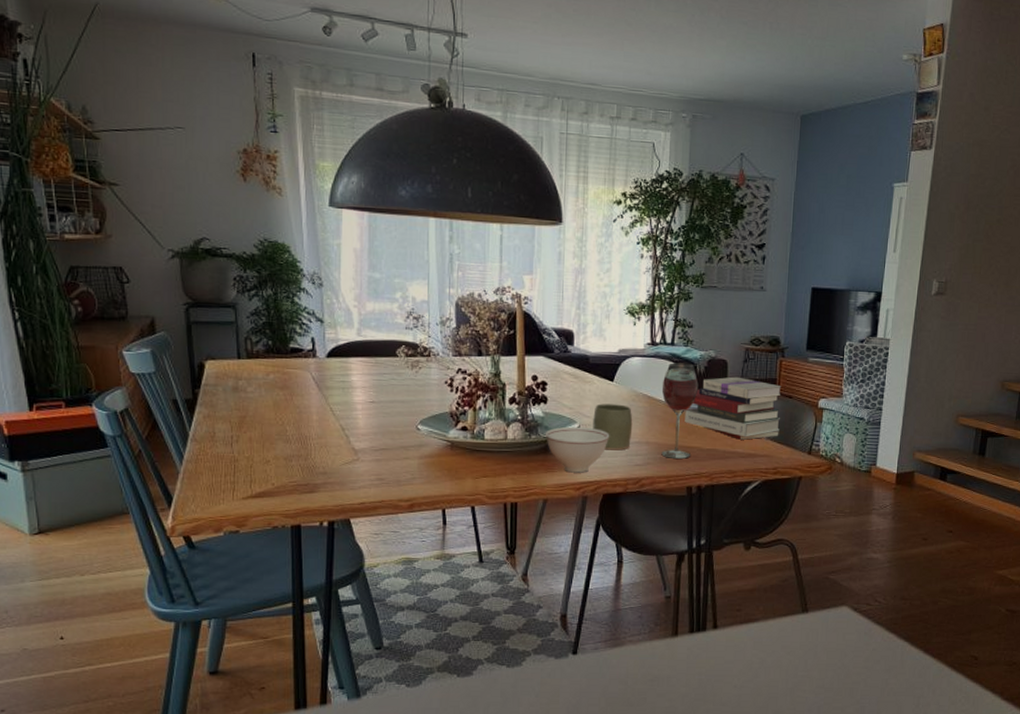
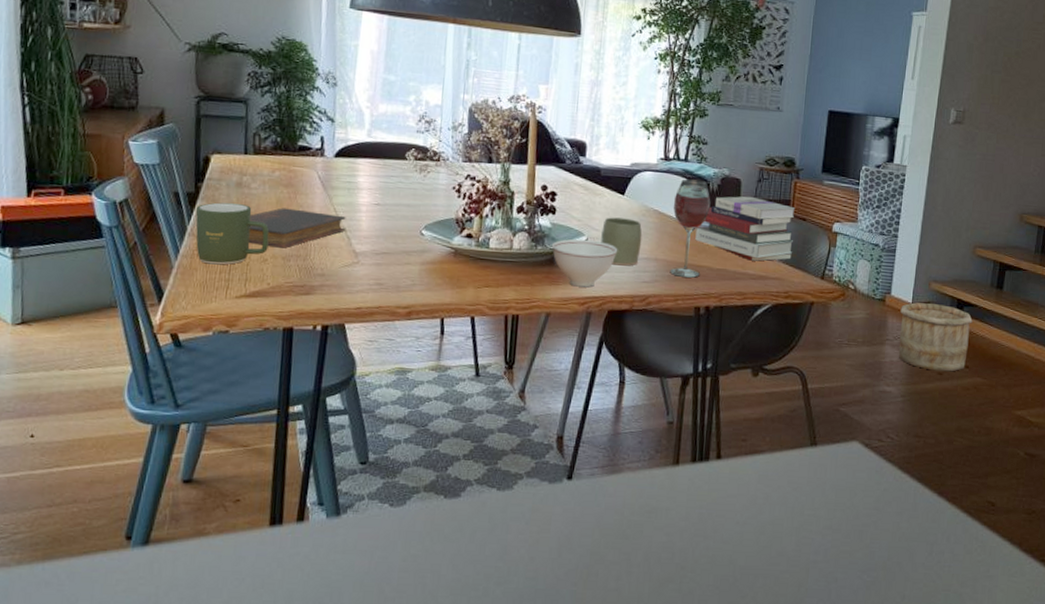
mug: none [195,407,269,468] -> present [195,202,269,265]
book: none [249,410,343,449] -> present [248,208,346,248]
wooden bucket: none [884,472,956,537] -> present [898,302,973,372]

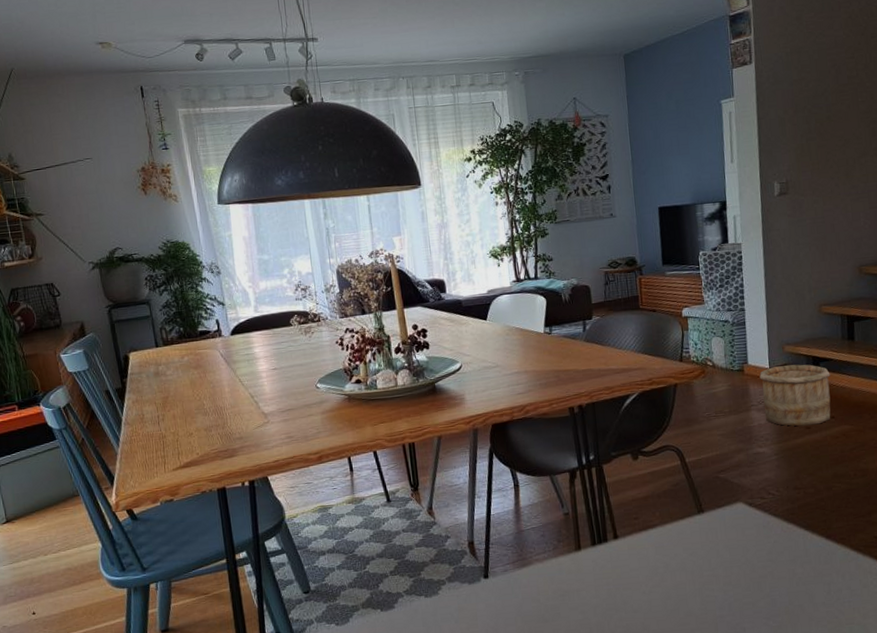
mug: present [195,202,269,265] -> none [125,390,191,446]
book: present [248,208,346,248] -> none [171,384,252,422]
bowl: present [551,239,618,288] -> none [431,365,491,409]
mug: present [601,217,642,266] -> none [472,340,511,384]
wineglass: present [670,179,711,278] -> none [531,293,568,383]
books: present [695,196,796,261] -> none [557,299,649,357]

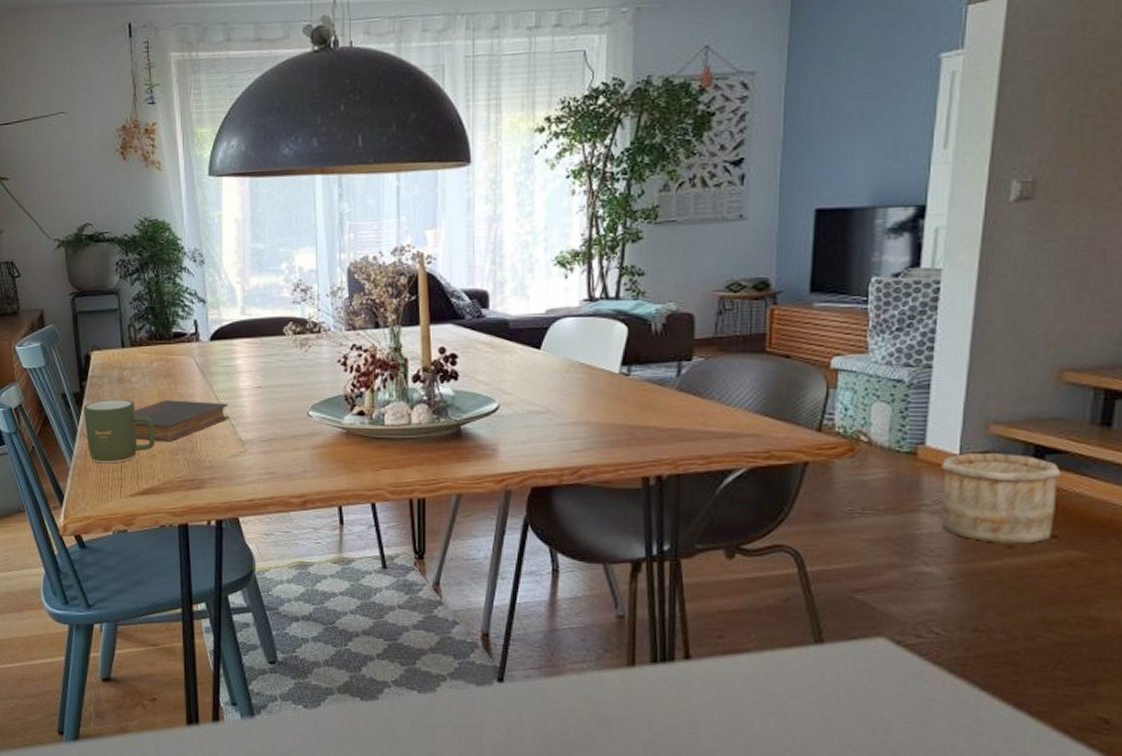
mug: none [125,390,191,446] -> present [83,400,155,464]
book: none [171,384,252,422] -> present [134,400,229,442]

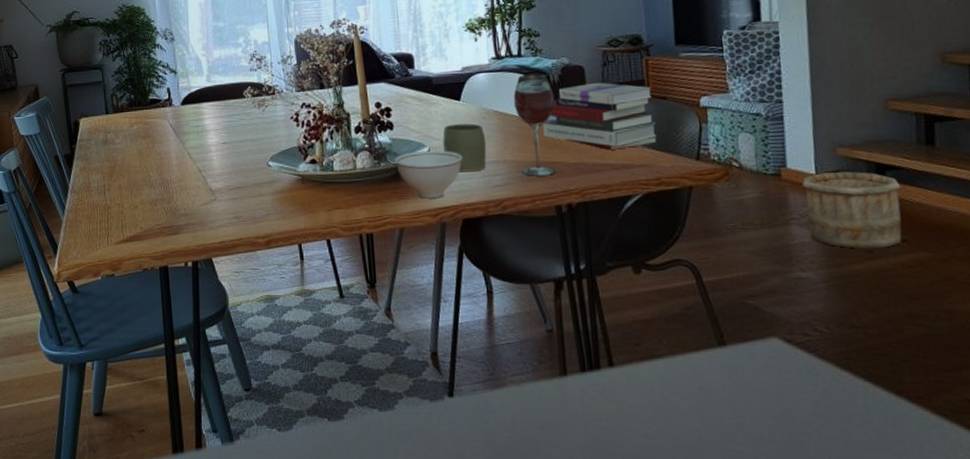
mug: present [83,400,155,464] -> none [73,159,137,216]
book: present [134,400,229,442] -> none [118,157,200,194]
bowl: none [456,406,538,462] -> present [394,150,463,199]
mug: none [516,377,567,434] -> present [442,123,487,172]
wineglass: none [604,321,654,442] -> present [513,73,555,176]
books: none [637,334,774,415] -> present [543,82,657,150]

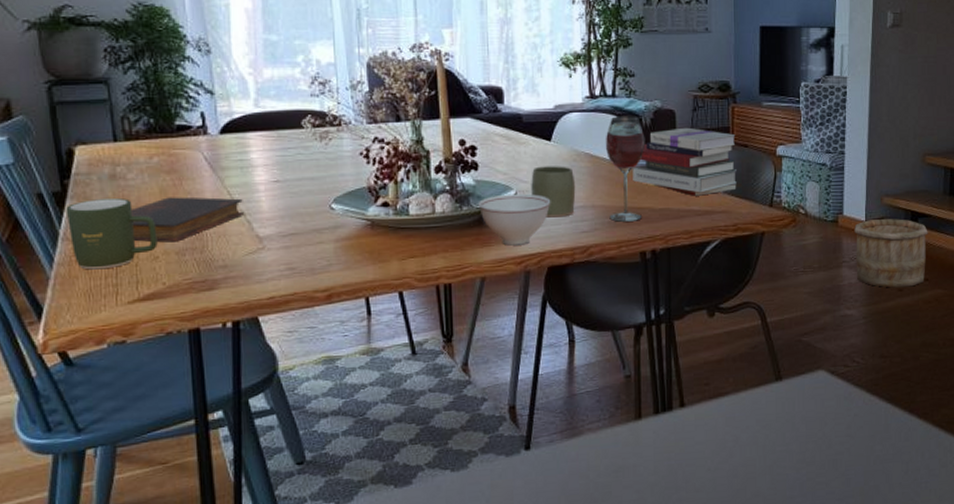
mug: none [73,159,137,216] -> present [65,198,158,270]
book: none [118,157,200,194] -> present [131,197,244,242]

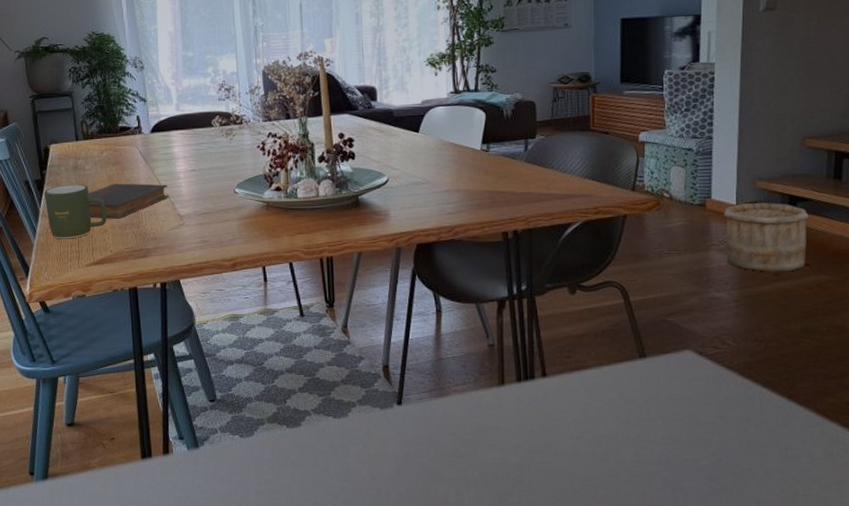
bowl: present [478,193,551,246] -> none [355,179,419,225]
mug: present [531,166,576,218] -> none [401,154,442,201]
wineglass: present [605,116,645,222] -> none [468,108,507,205]
books: present [632,127,737,196] -> none [495,117,598,181]

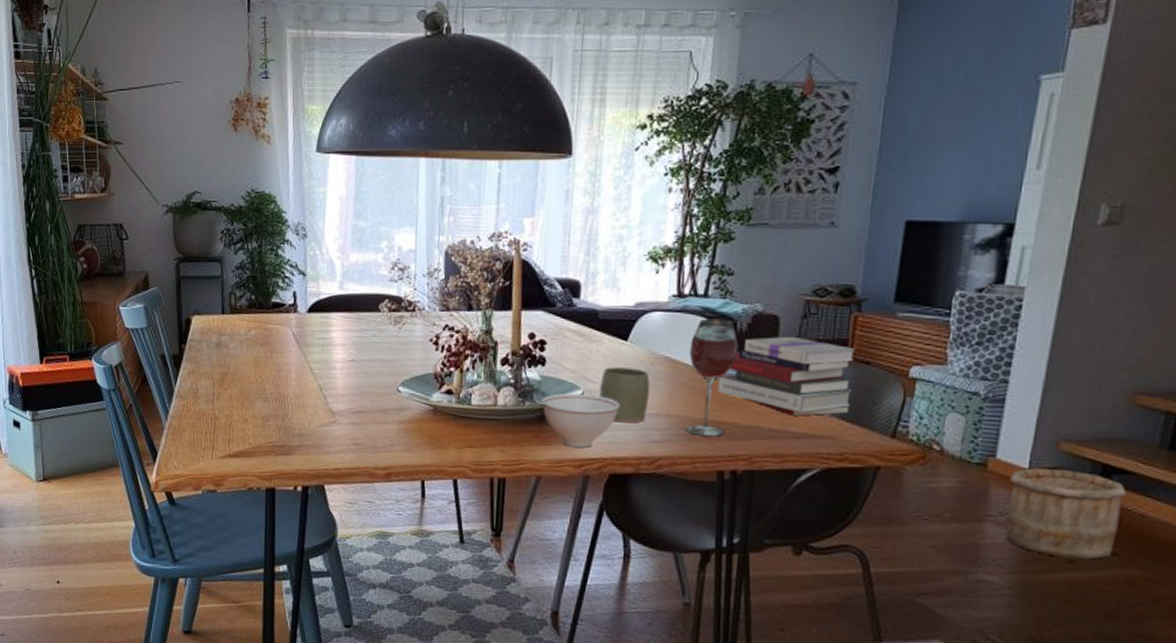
mug: present [43,185,107,239] -> none [180,363,249,426]
book: present [88,183,168,219] -> none [229,367,321,408]
bowl: none [355,179,419,225] -> present [541,393,621,448]
mug: none [401,154,442,201] -> present [599,367,650,423]
wineglass: none [468,108,507,205] -> present [685,318,739,437]
books: none [495,117,598,181] -> present [718,336,856,416]

